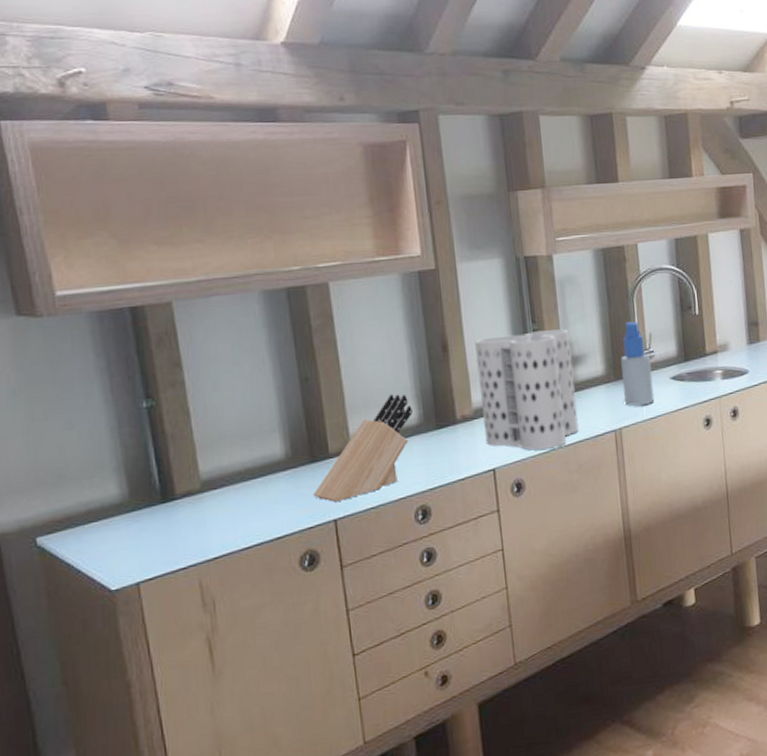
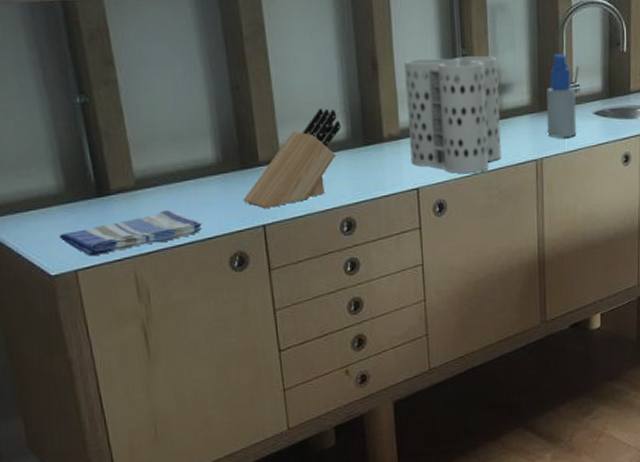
dish towel: none [121,510,271,567] -> present [59,209,202,257]

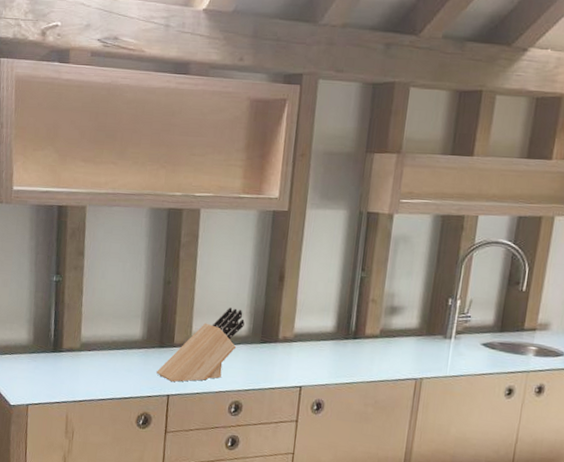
dish towel: present [59,209,202,257] -> none [22,370,122,396]
utensil holder: present [404,56,501,173] -> none [299,276,393,381]
spray bottle: present [546,54,577,137] -> none [430,285,466,363]

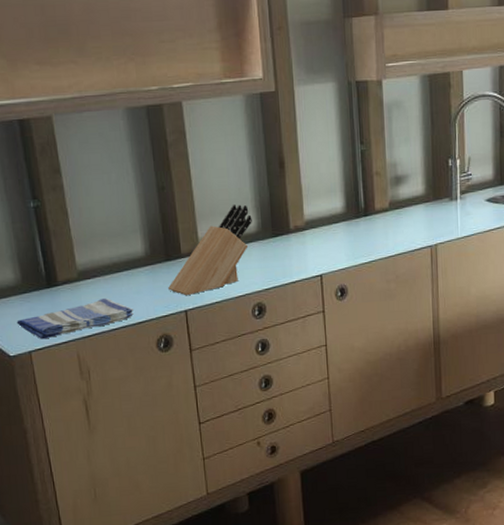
dish towel: none [22,370,122,396] -> present [16,297,133,340]

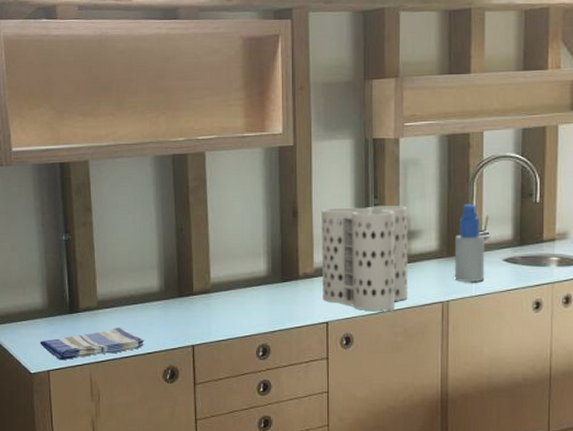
knife block: present [167,204,252,296] -> none [177,249,263,332]
utensil holder: none [308,151,398,260] -> present [321,206,408,311]
spray bottle: none [440,145,469,224] -> present [454,204,485,282]

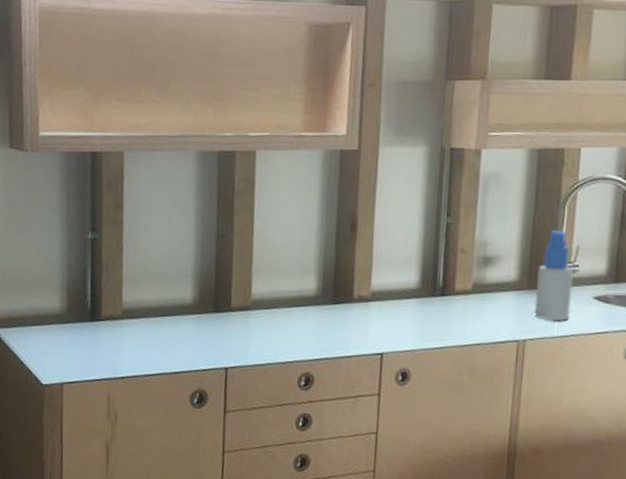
dish towel: present [40,327,144,361] -> none [54,340,172,373]
utensil holder: present [321,206,408,311] -> none [378,223,485,346]

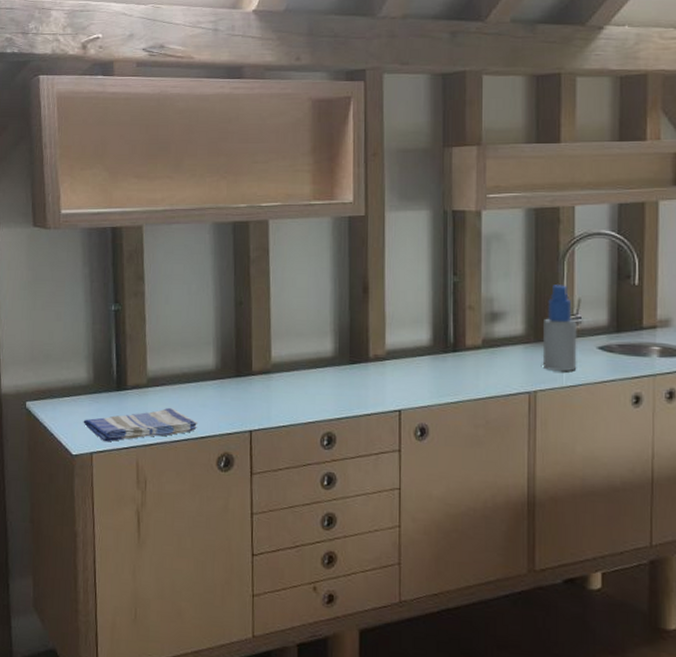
dish towel: none [54,340,172,373] -> present [83,407,197,442]

